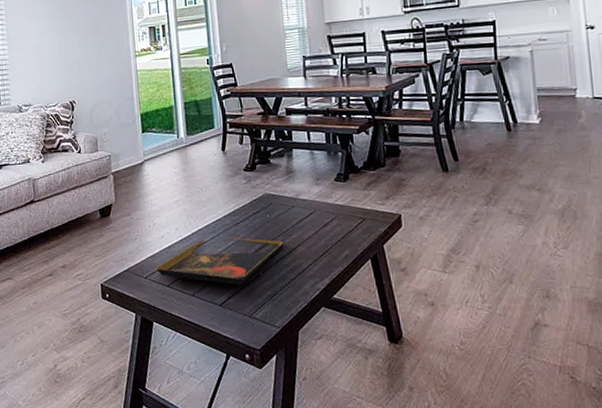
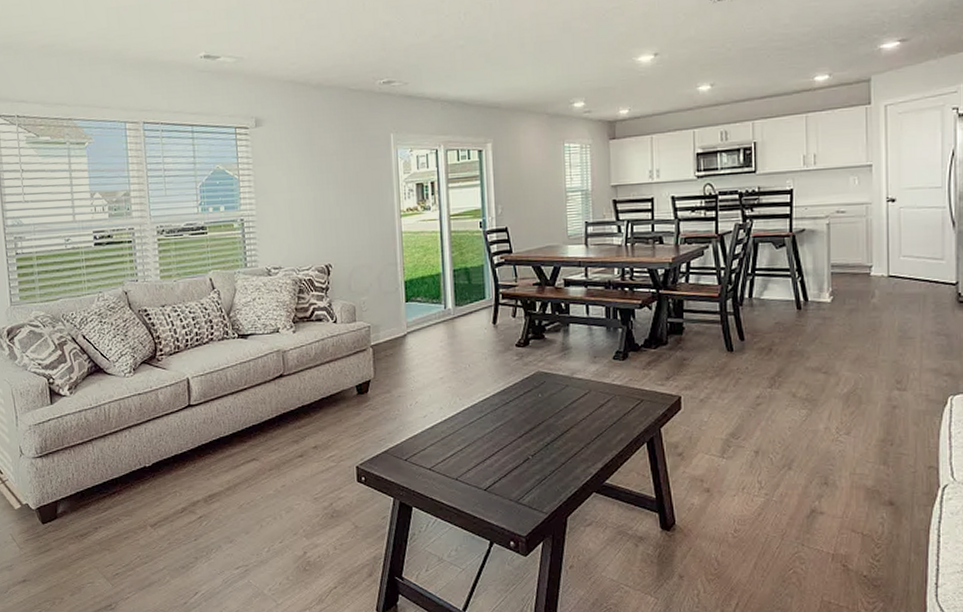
decorative tray: present [156,237,283,285] -> none [417,418,555,468]

